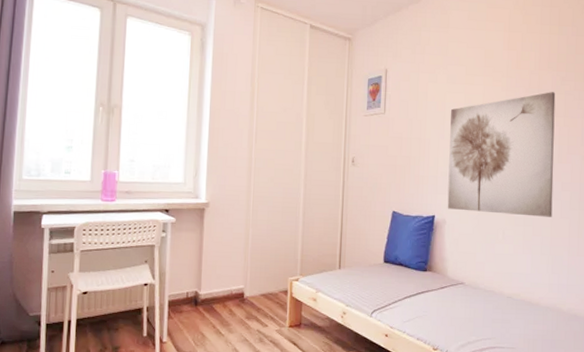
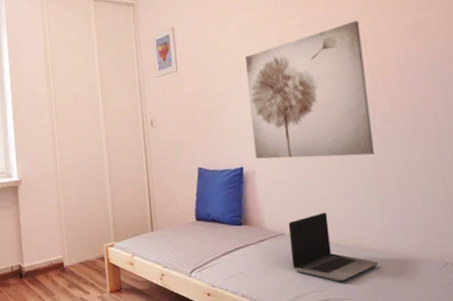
laptop computer: none [467,266,543,332] -> present [288,212,379,282]

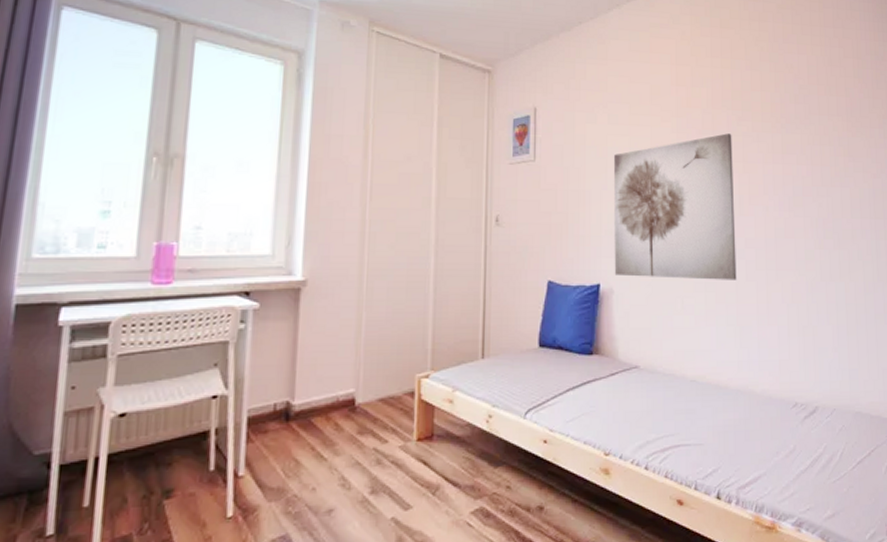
laptop computer: present [288,212,379,282] -> none [643,343,733,425]

